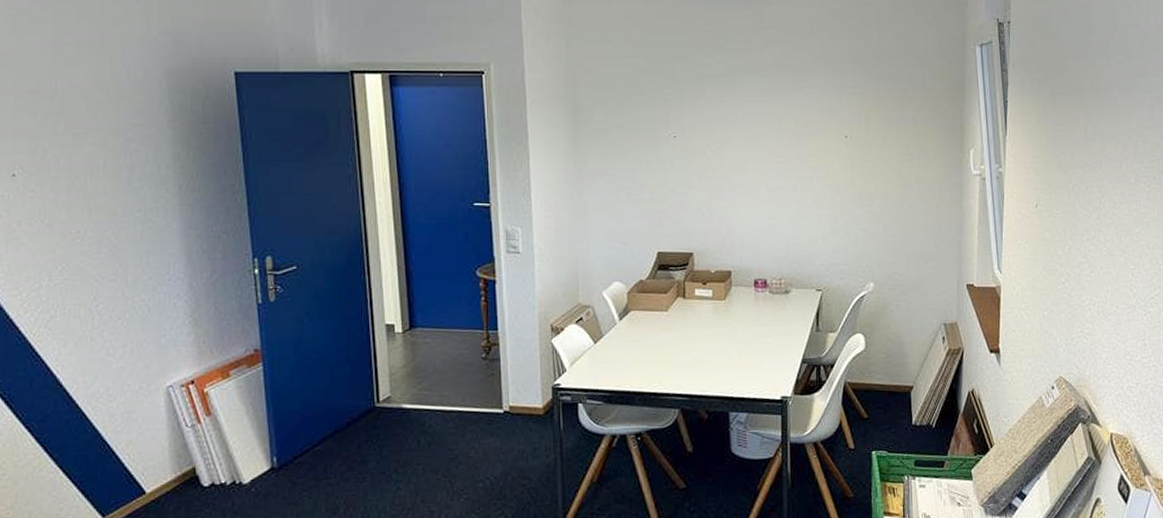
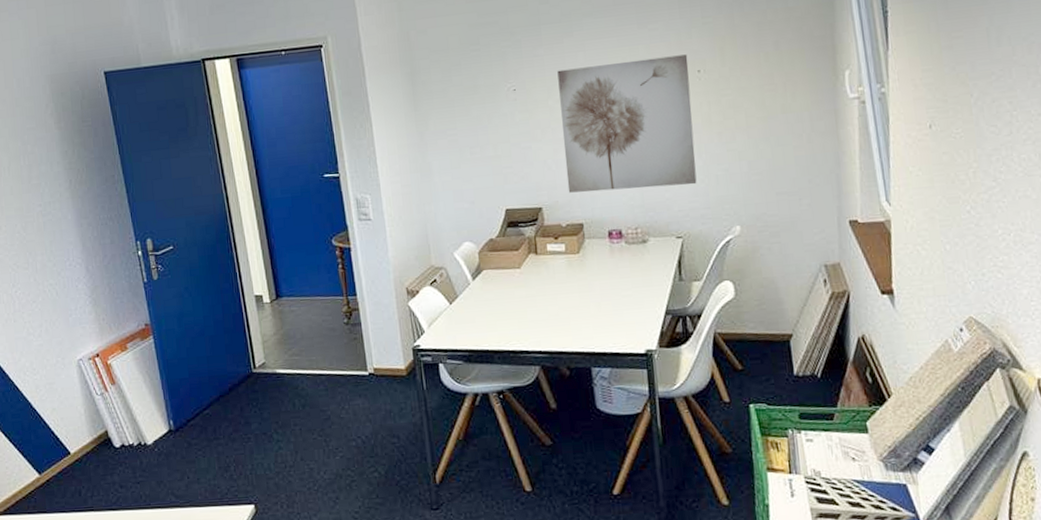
wall art: none [717,120,838,242] -> present [557,54,697,193]

